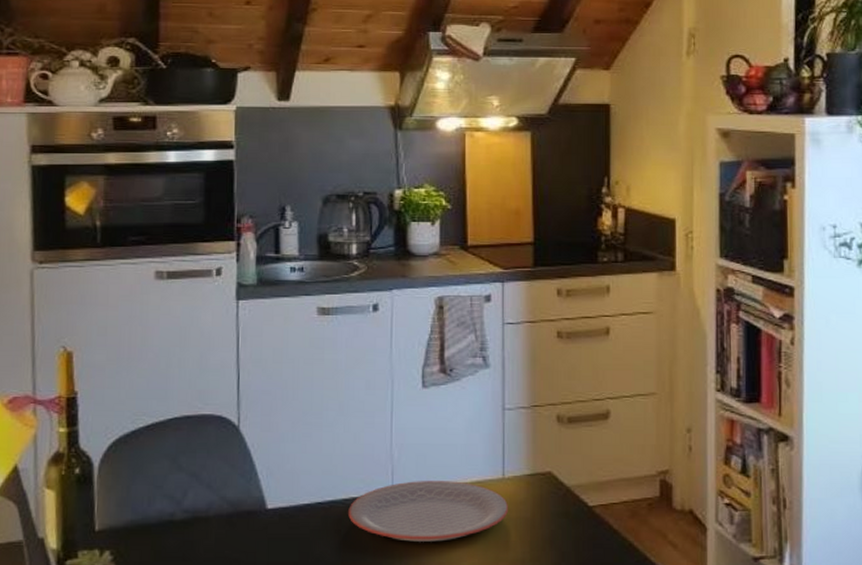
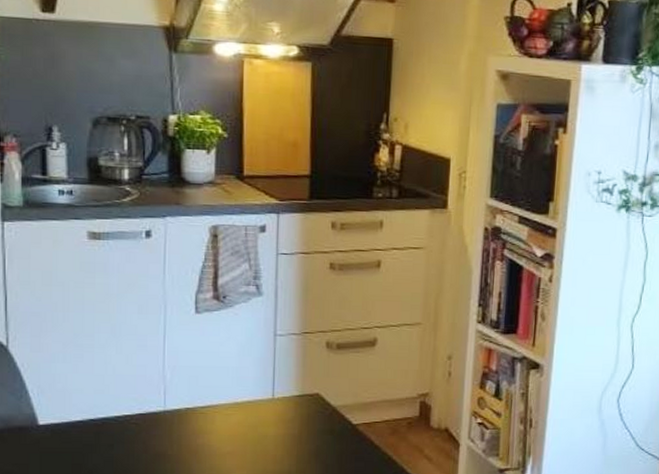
plate: present [348,481,508,542] -> none [121,400,277,455]

